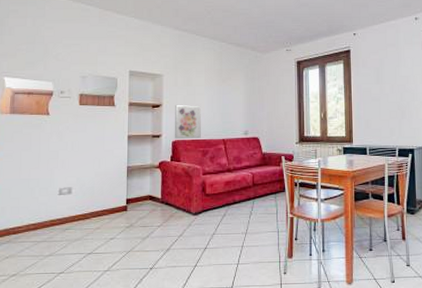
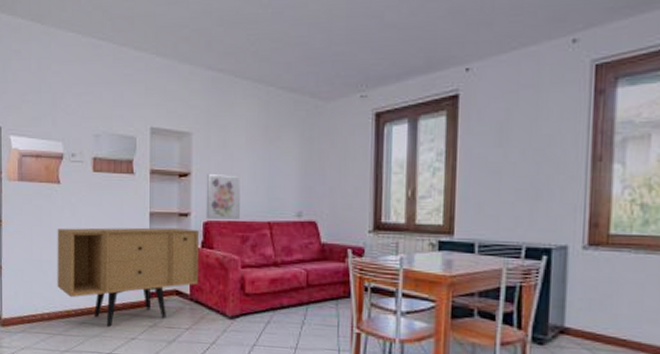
sideboard: none [43,147,169,231] -> present [57,227,200,327]

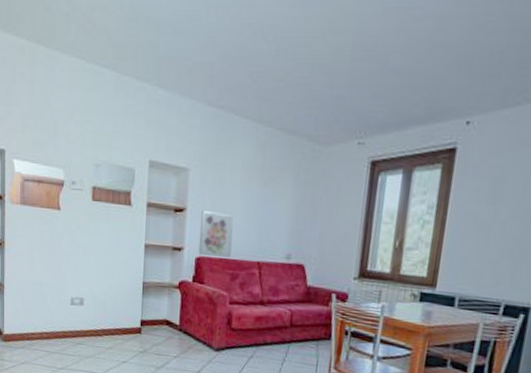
sideboard: present [57,227,200,327] -> none [55,253,192,350]

